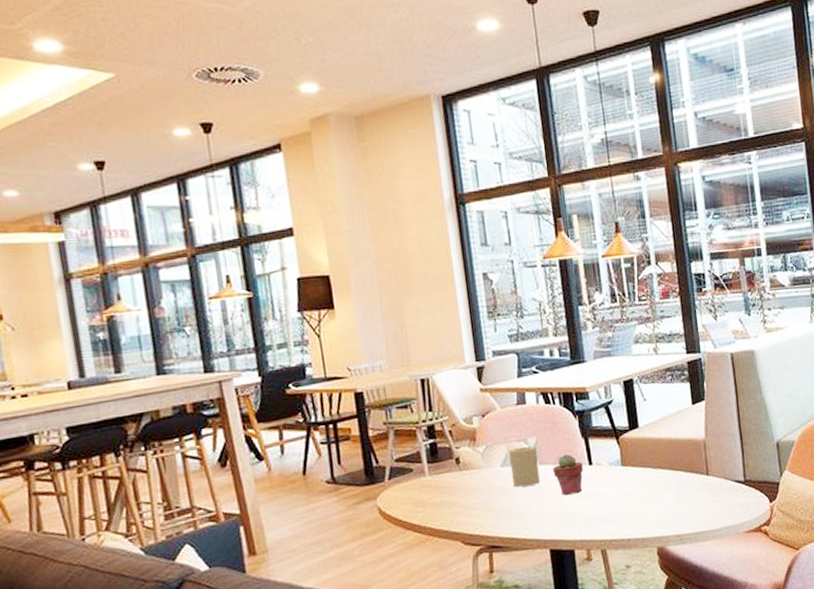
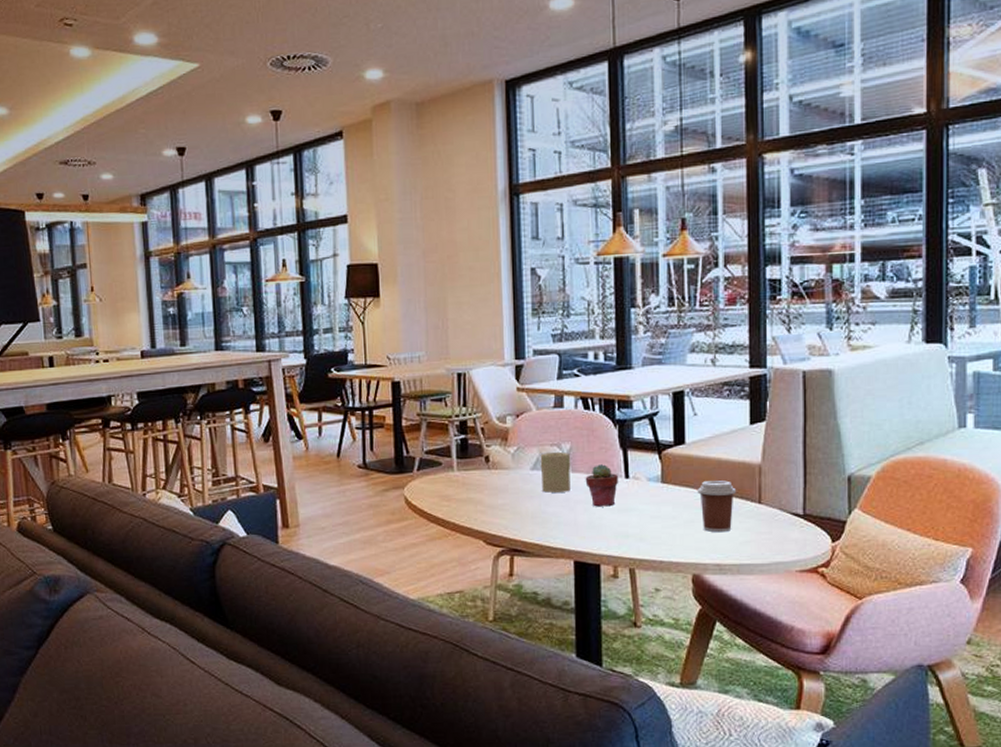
coffee cup: none [653,457,688,506] -> present [697,480,737,533]

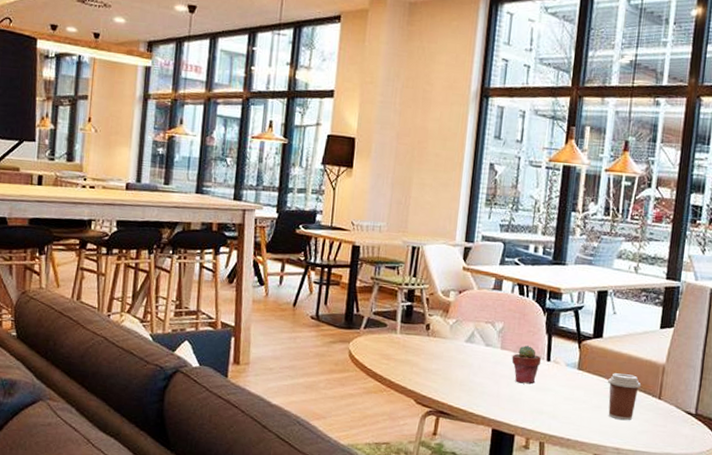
candle: present [540,451,571,493] -> none [473,328,502,366]

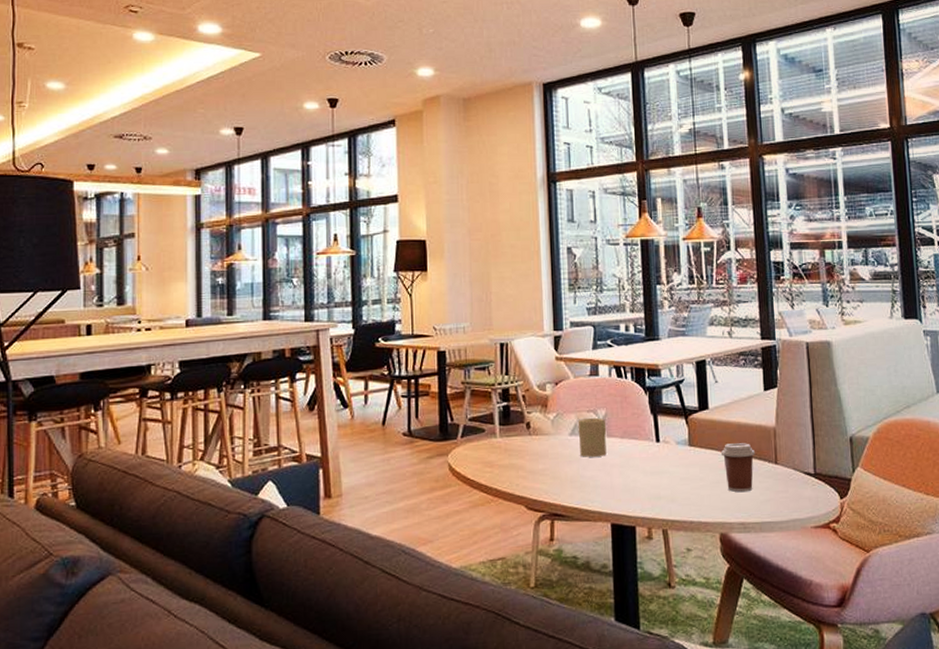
candle: none [473,328,502,366] -> present [577,417,607,457]
potted succulent: present [511,345,541,384] -> none [620,429,650,470]

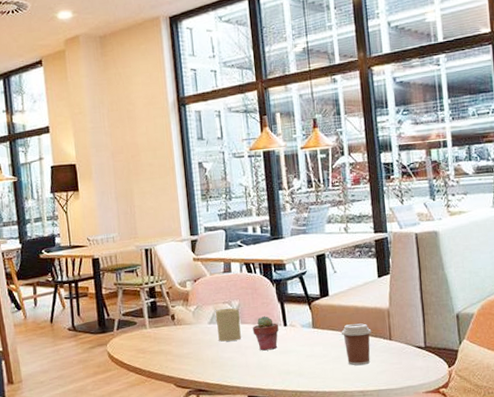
potted succulent: none [620,429,650,470] -> present [252,316,279,351]

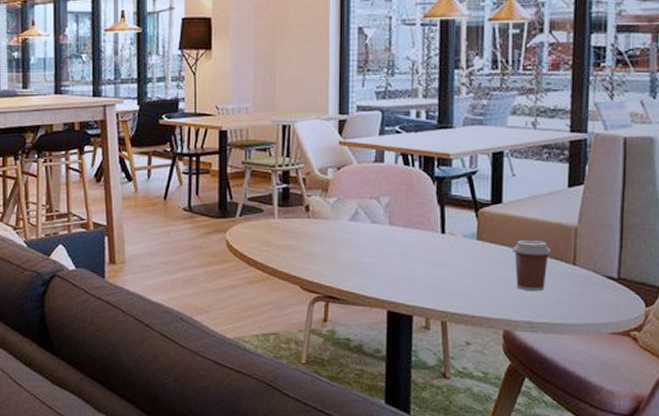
candle: present [215,308,241,342] -> none [358,204,389,244]
potted succulent: present [252,316,279,351] -> none [402,219,434,260]

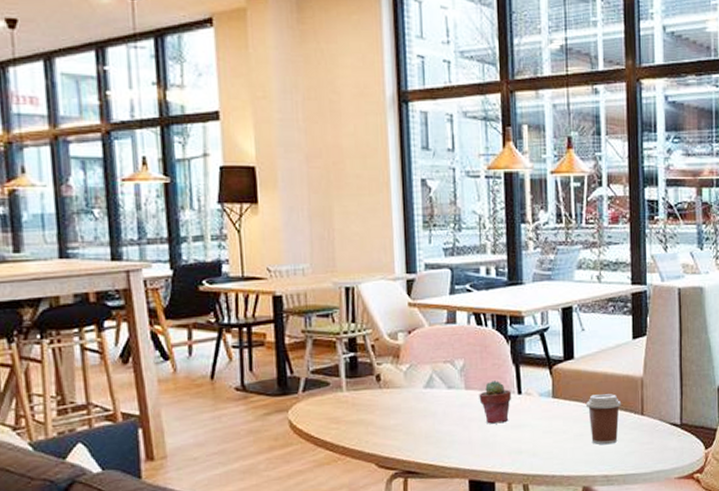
potted succulent: none [402,219,434,260] -> present [479,381,511,424]

